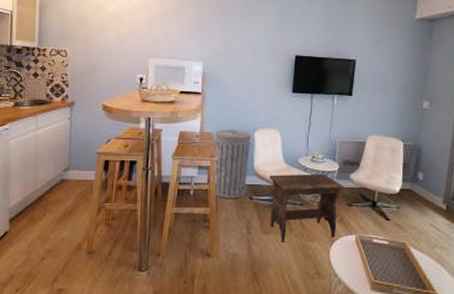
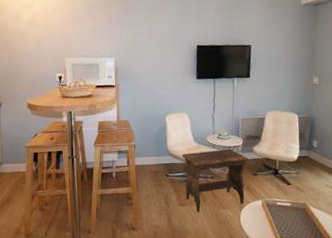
trash can: present [213,129,252,199] -> none [129,115,164,178]

